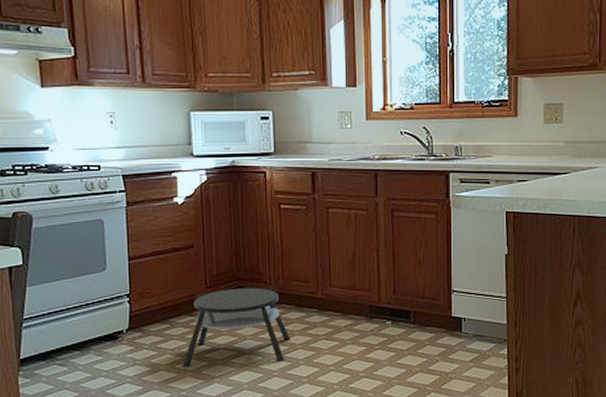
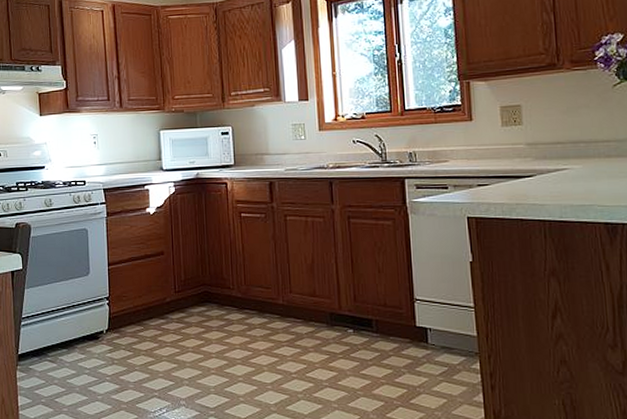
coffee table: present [182,287,291,368] -> none [154,293,255,369]

